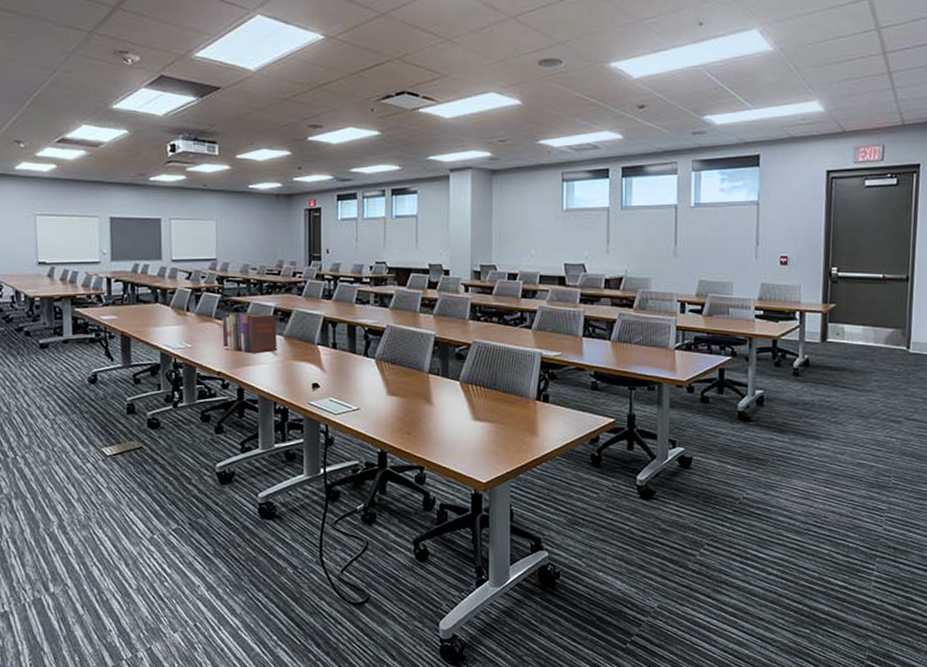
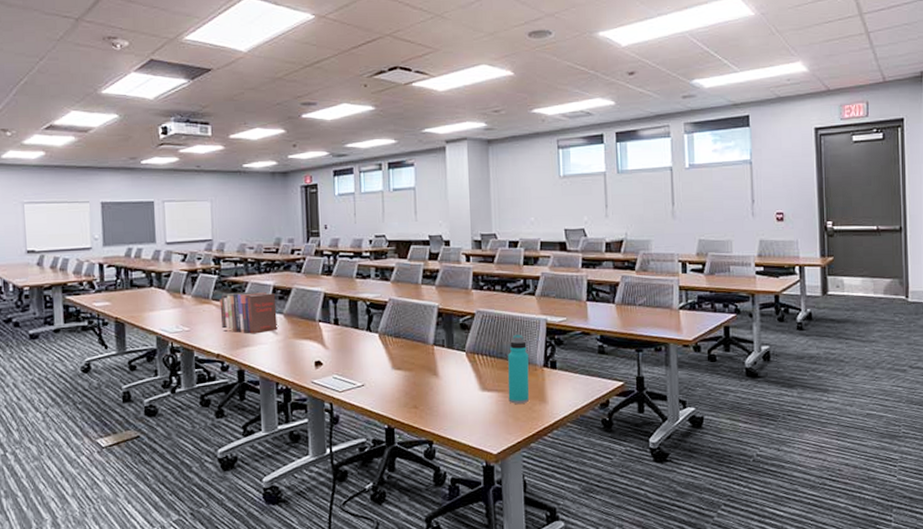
water bottle: none [500,366,522,435] -> present [507,334,530,404]

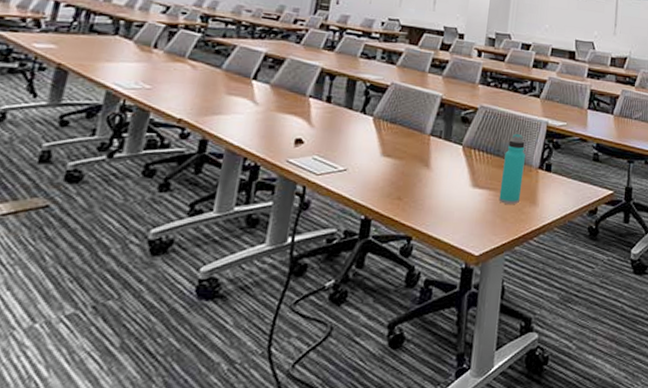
books: present [219,291,278,335] -> none [192,54,265,102]

